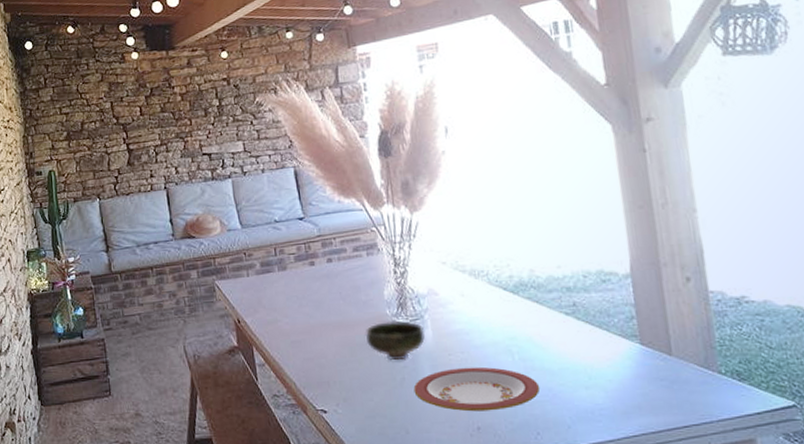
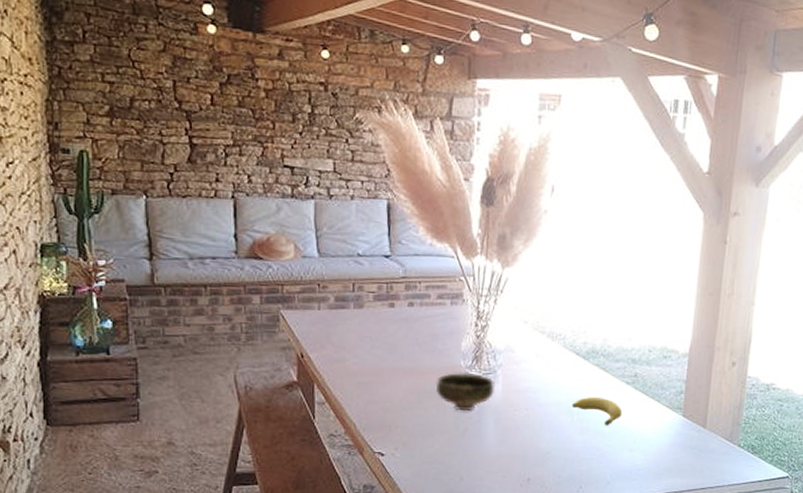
plate: present [413,366,540,412] -> none [474,423,591,465]
fruit: none [510,332,569,363] -> present [572,397,623,426]

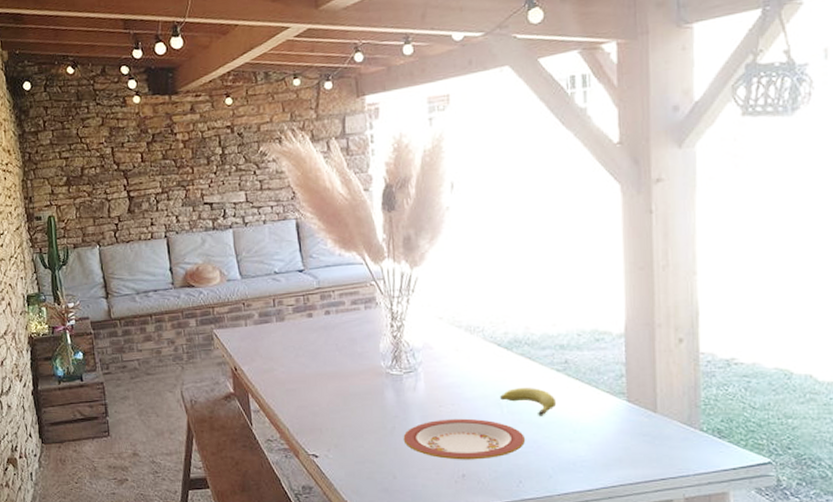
bowl: present [435,372,494,411] -> none [359,372,417,411]
plate: none [474,423,591,465] -> present [403,418,526,460]

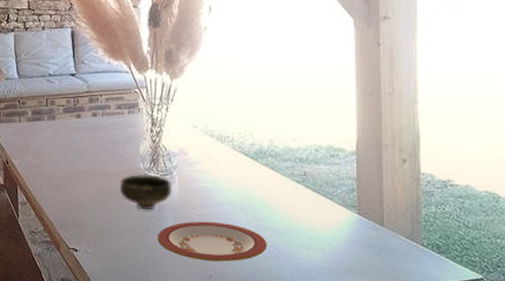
bowl: none [359,372,417,411] -> present [119,174,171,210]
fruit: present [500,388,557,417] -> none [246,196,296,224]

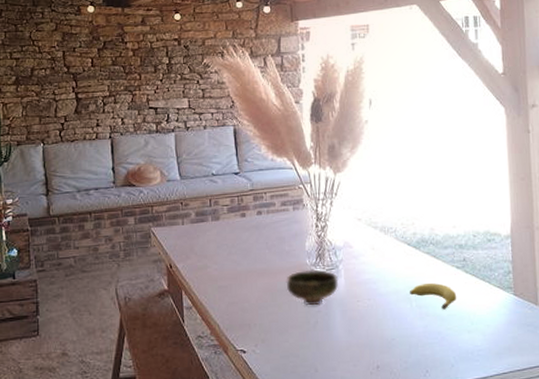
plate: present [157,221,268,262] -> none [325,312,432,352]
fruit: none [246,196,296,224] -> present [410,283,457,310]

